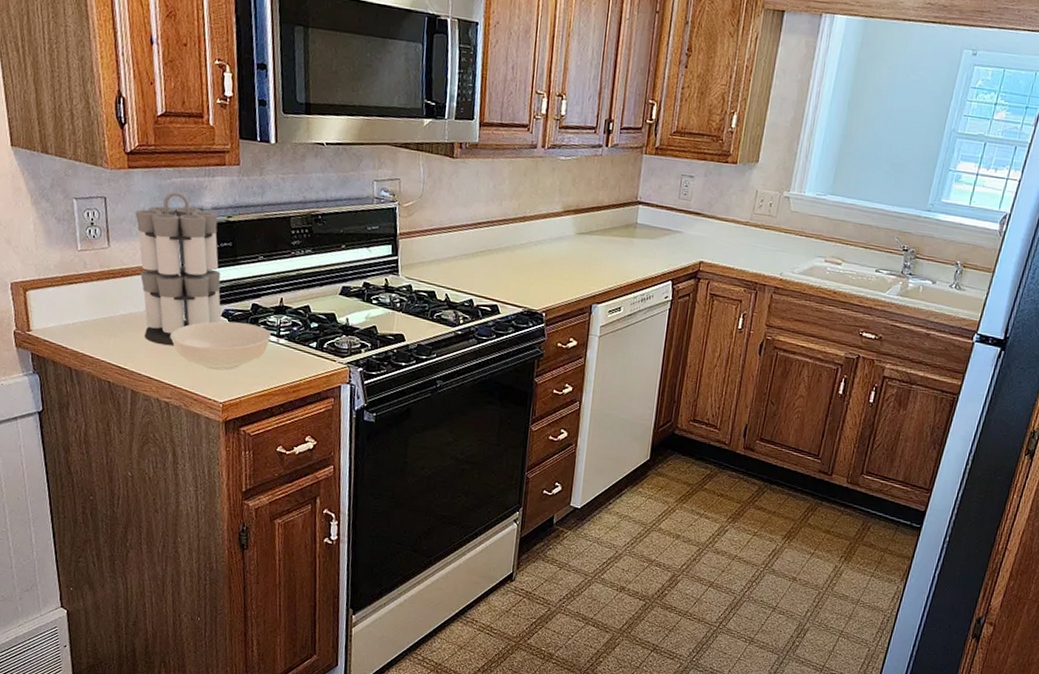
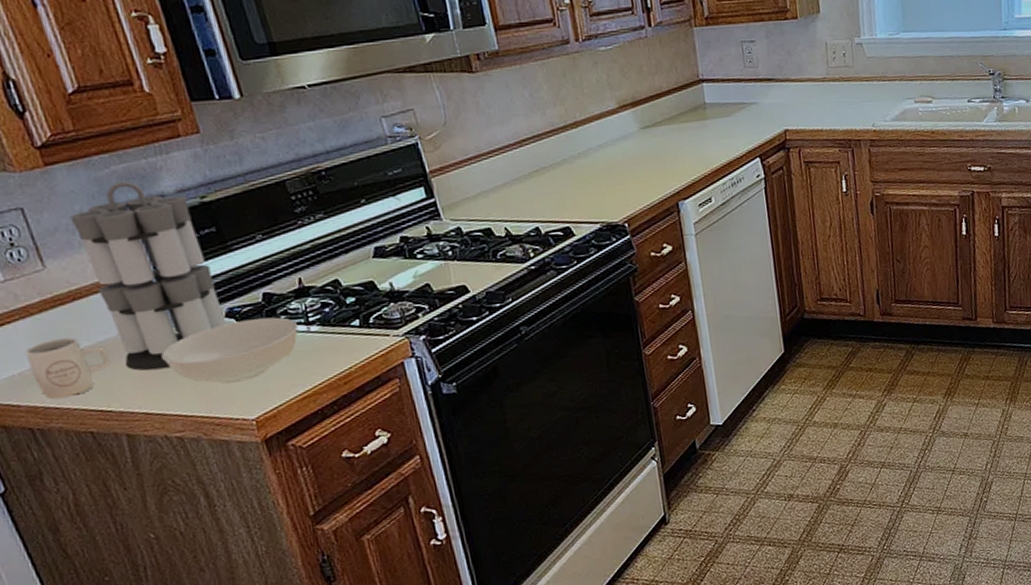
mug: none [80,303,135,351] -> present [24,337,111,400]

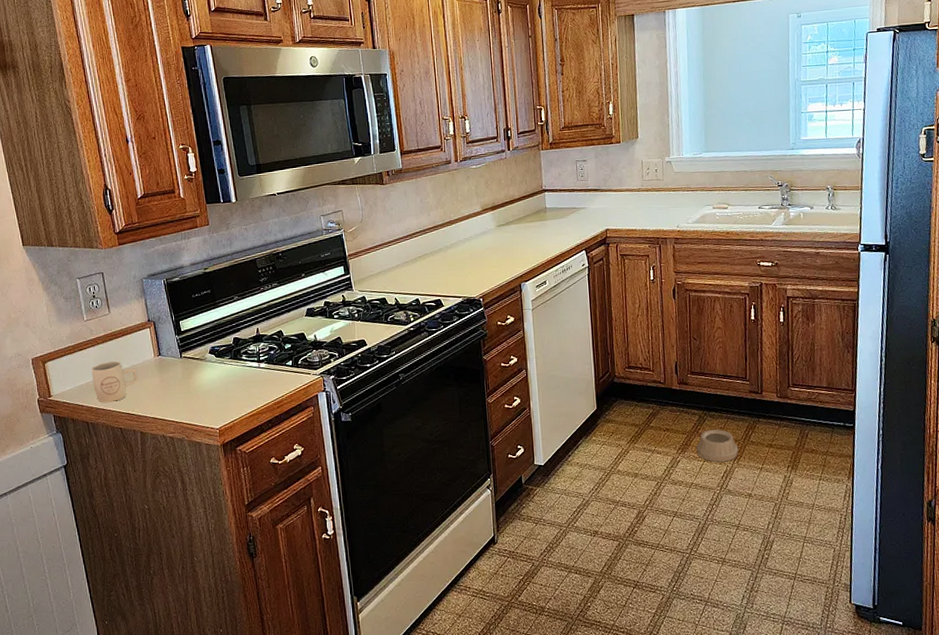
spice rack: present [70,181,227,371] -> none [128,257,210,388]
bowl: present [161,317,298,384] -> none [168,355,253,401]
pet bowl: none [904,364,952,402] -> present [696,429,739,463]

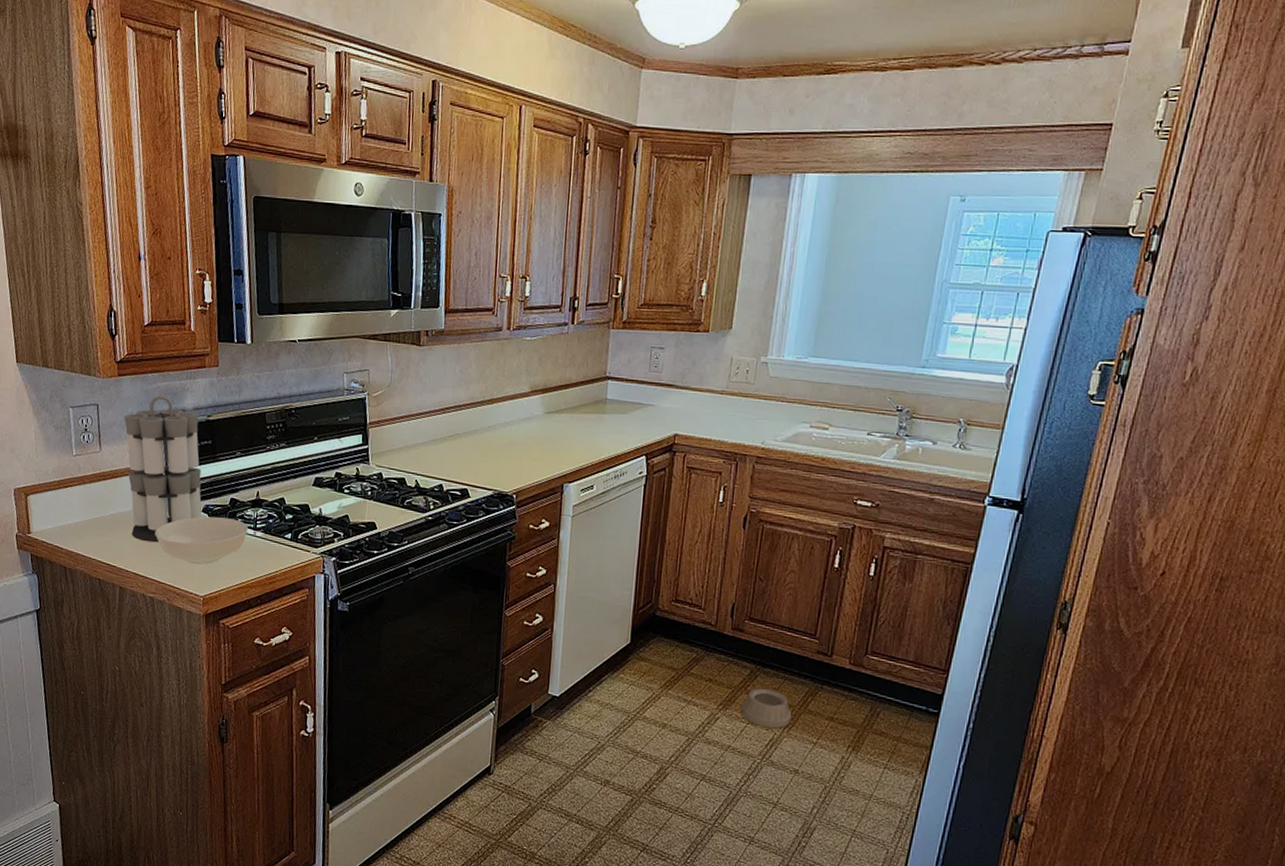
mug: present [91,361,138,403] -> none [74,504,123,550]
spice rack: none [128,257,210,388] -> present [124,395,202,543]
bowl: none [168,355,253,401] -> present [155,516,248,565]

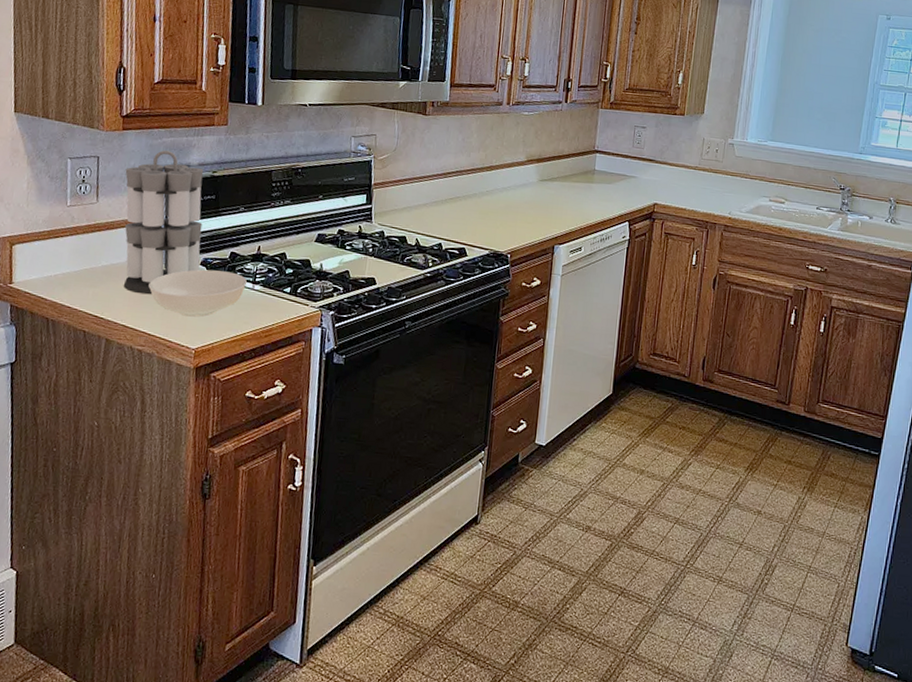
pet bowl: present [741,688,792,729] -> none [711,434,755,473]

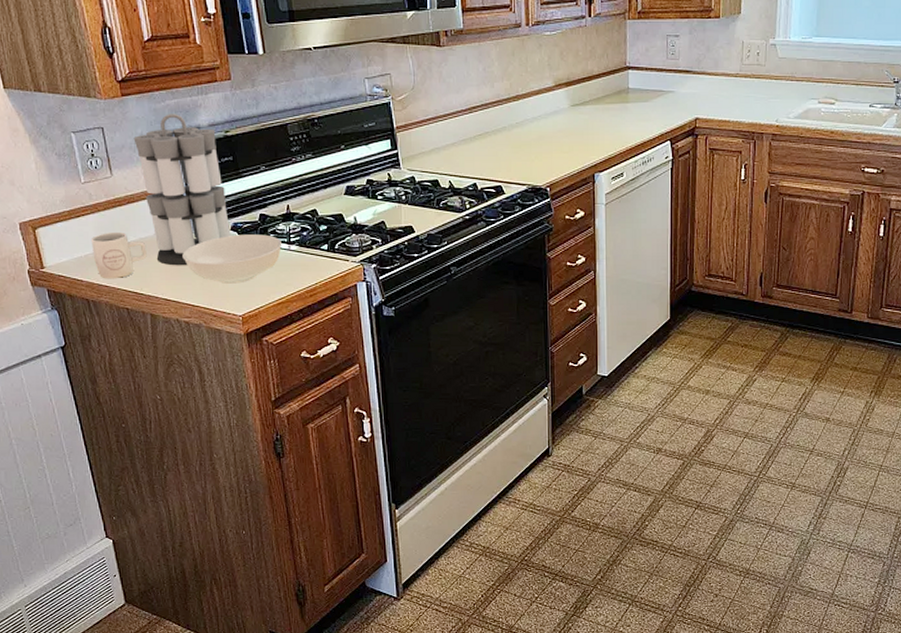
mug: none [62,255,116,301] -> present [90,231,147,279]

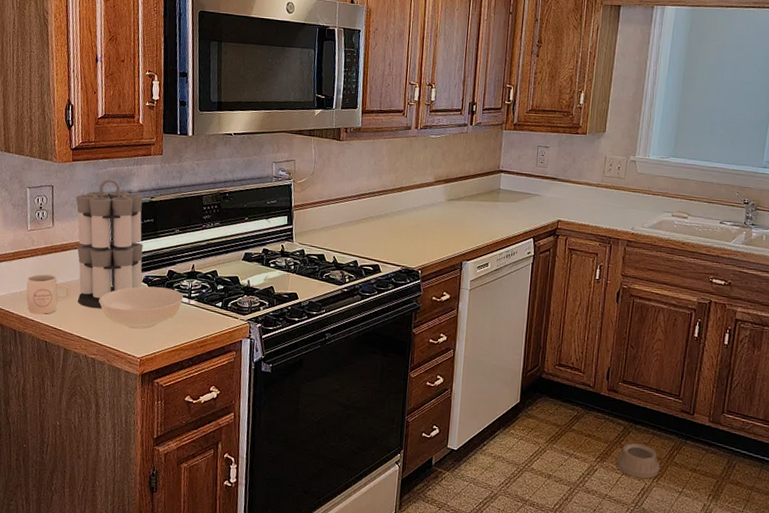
pet bowl: none [775,348,820,384] -> present [616,442,660,479]

